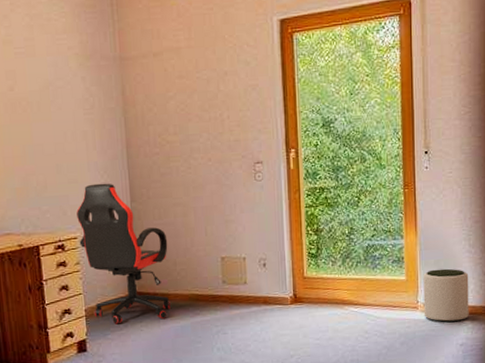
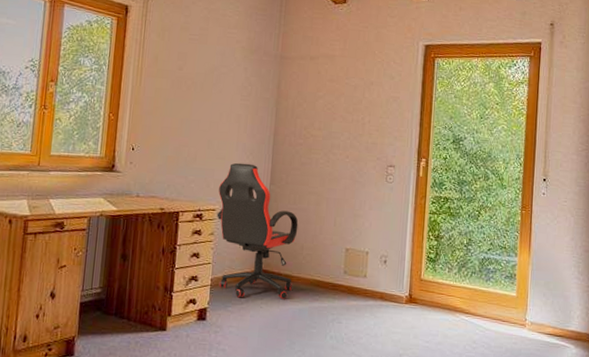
plant pot: present [423,268,469,322] -> none [531,290,576,345]

